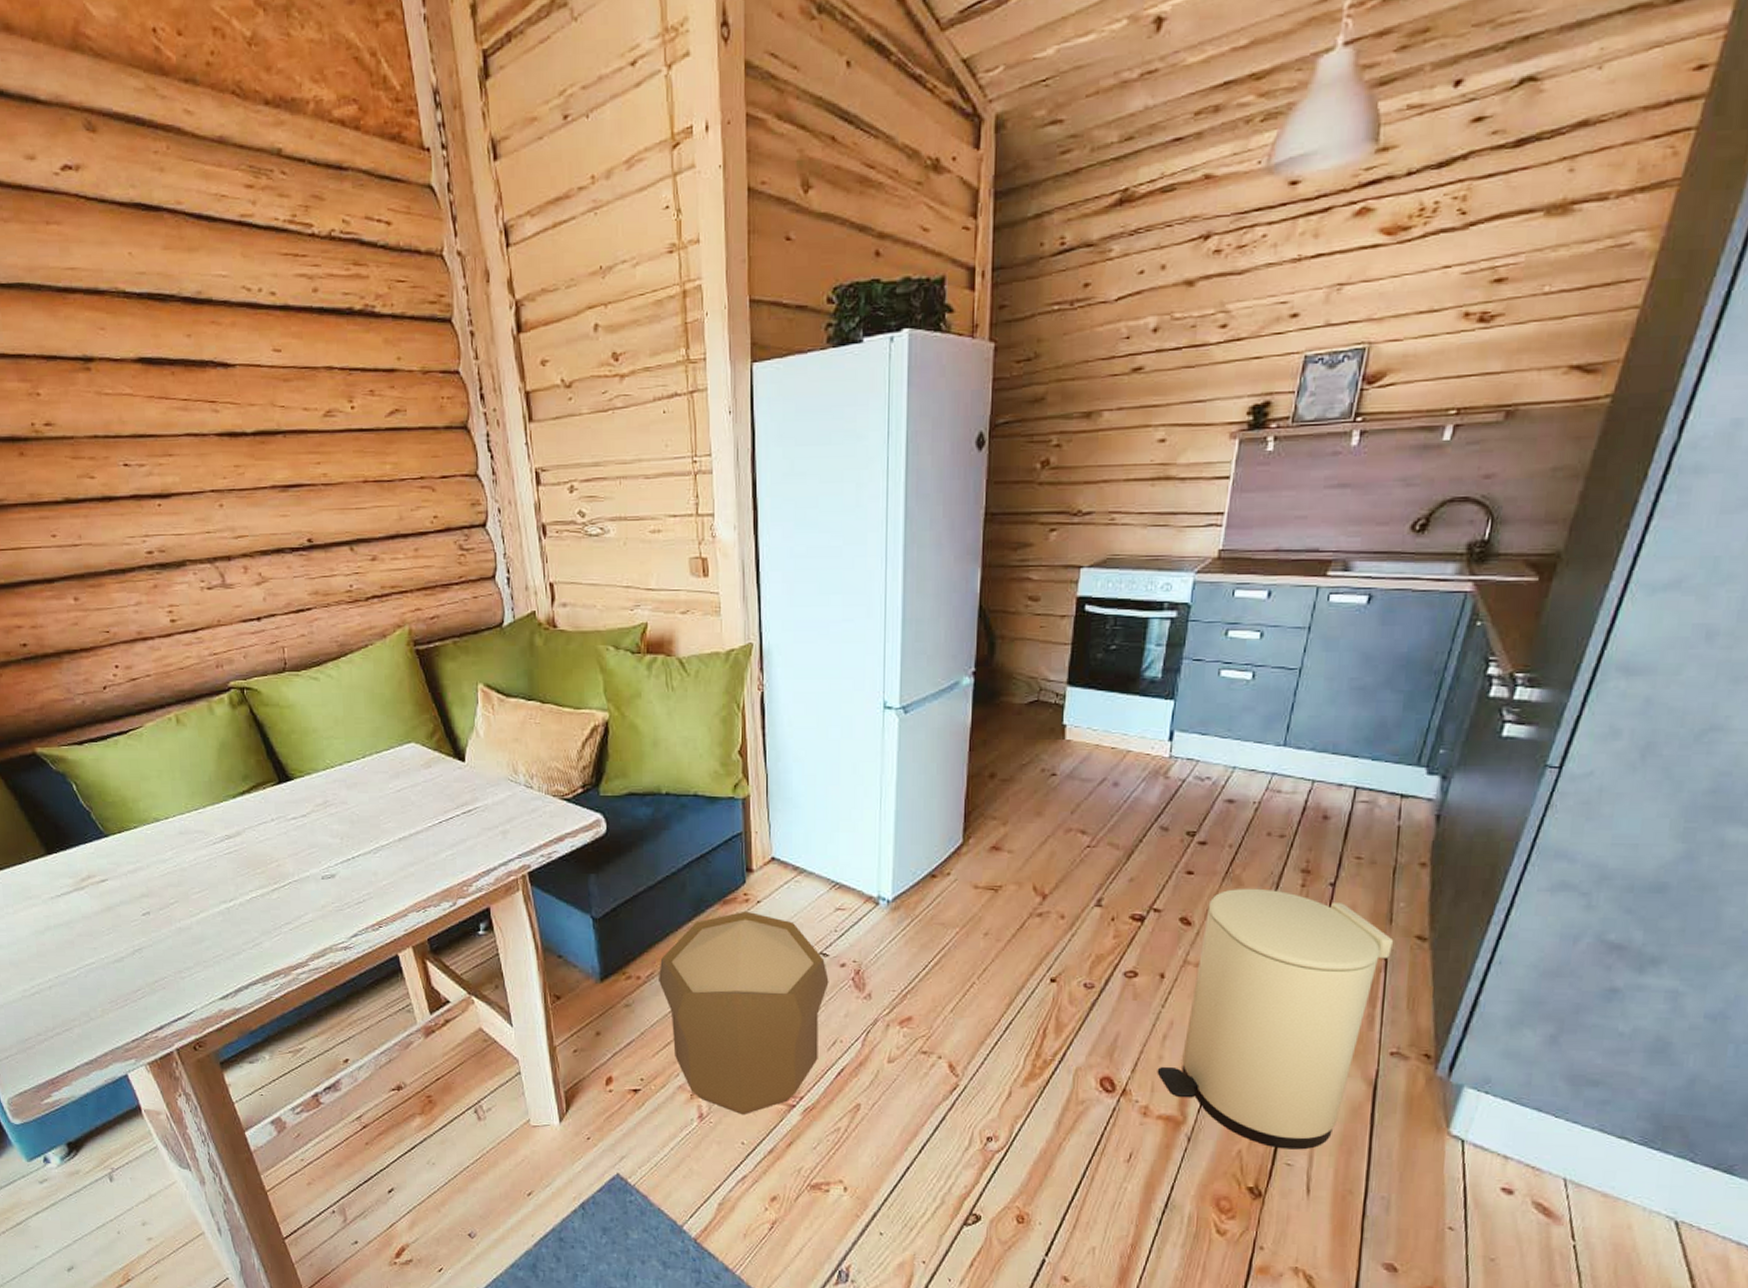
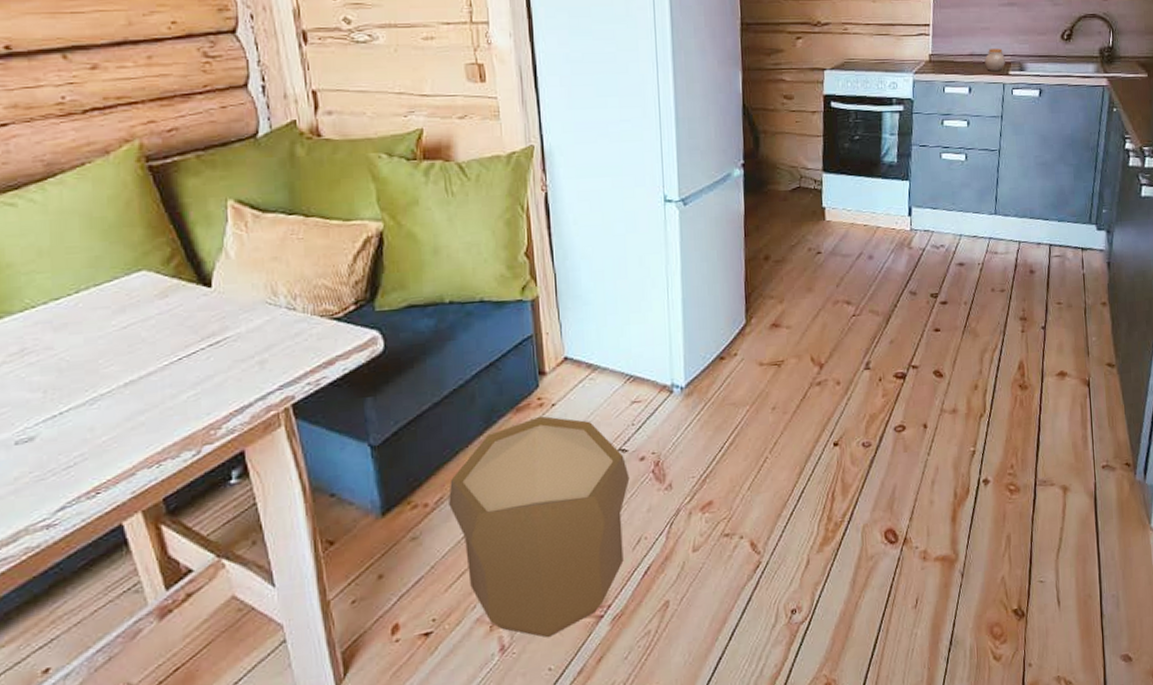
pedal bin: present [1157,888,1394,1150] -> none [930,337,1093,568]
jar: none [1294,543,1326,571] -> present [985,49,1006,71]

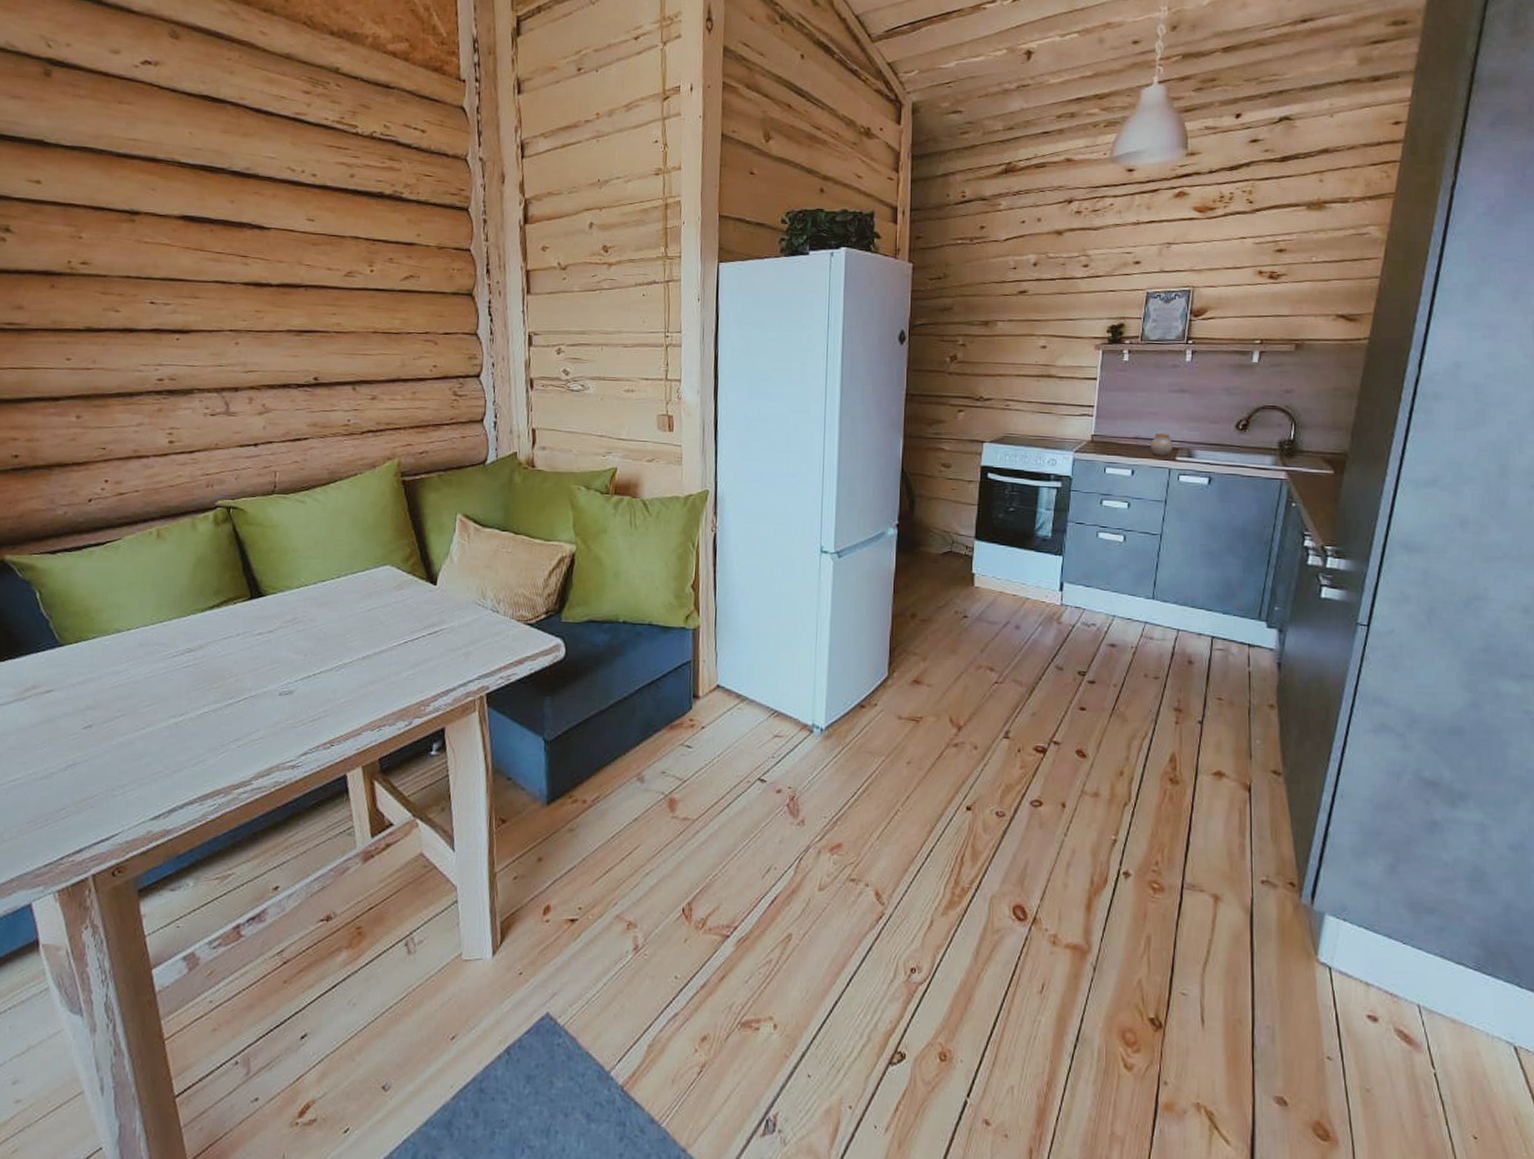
pouf: present [449,416,630,638] -> none [604,736,766,947]

